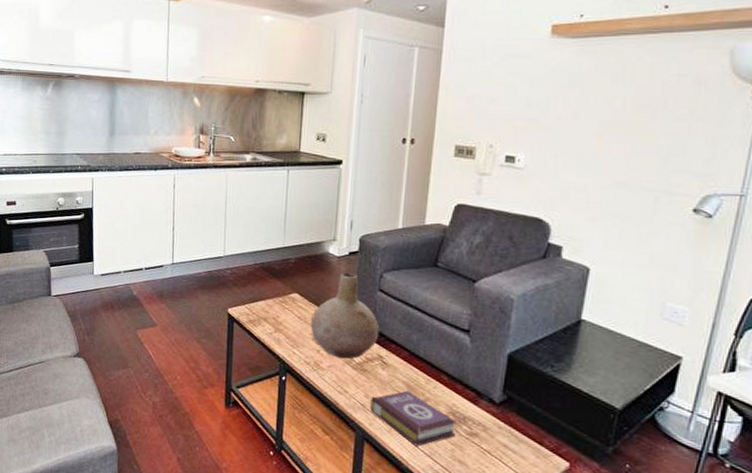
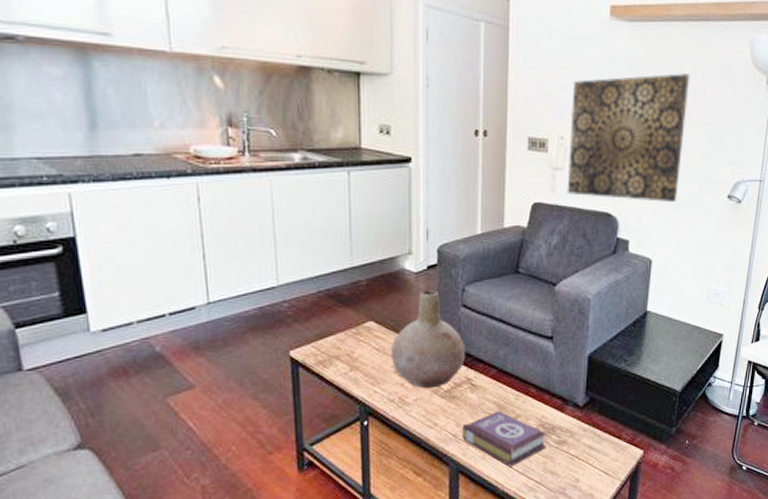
wall art: none [493,84,647,212] -> present [567,72,690,202]

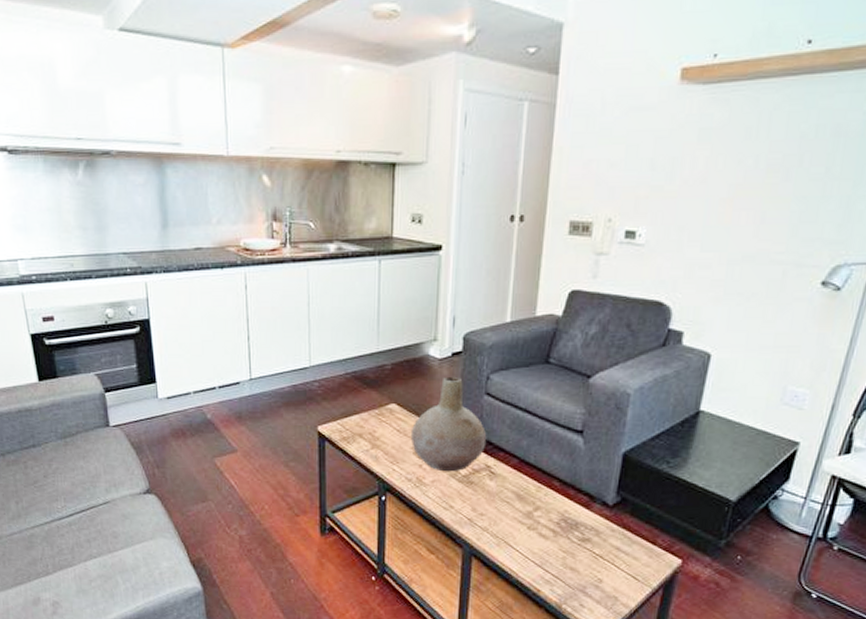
book: present [462,410,546,467] -> none [478,500,569,557]
wall art: present [567,72,690,202] -> none [611,138,782,289]

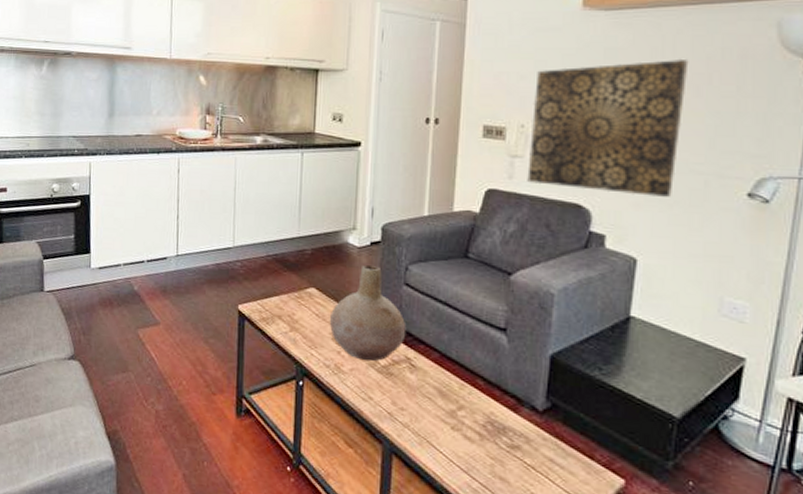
wall art: none [611,138,782,289] -> present [527,58,689,197]

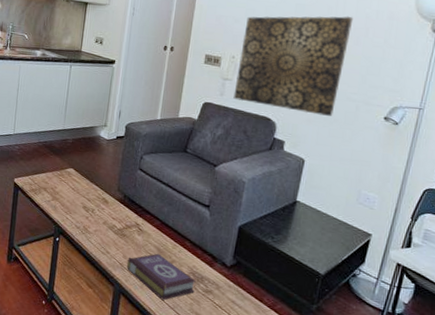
vase: present [330,264,407,362] -> none [82,153,138,225]
book: none [398,397,496,461] -> present [127,253,196,301]

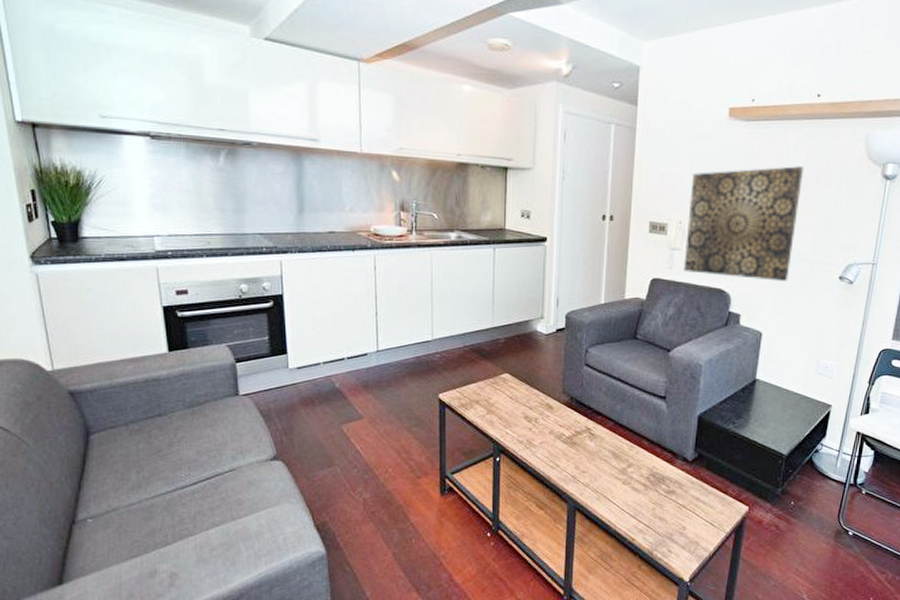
book: present [127,253,196,301] -> none [581,458,657,509]

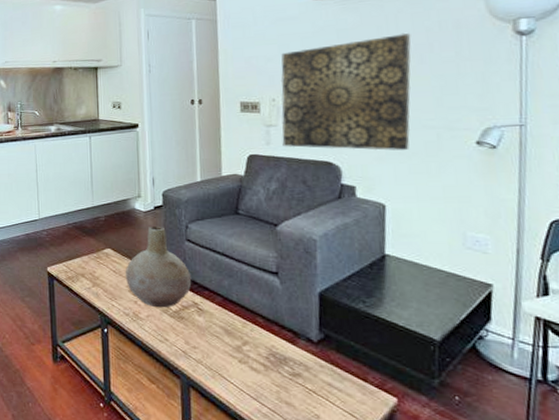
vase: none [522,349,587,434] -> present [126,225,192,308]

